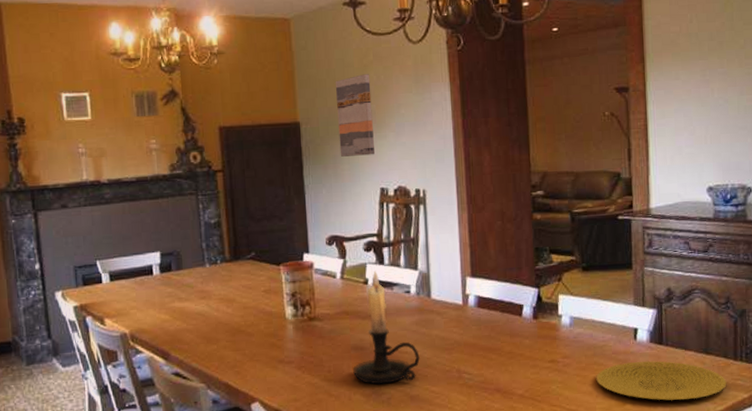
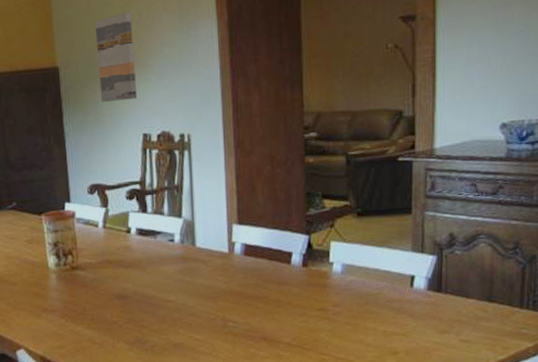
candle holder: present [353,270,420,385] -> none [116,219,184,333]
plate: present [596,360,727,401] -> none [368,308,510,350]

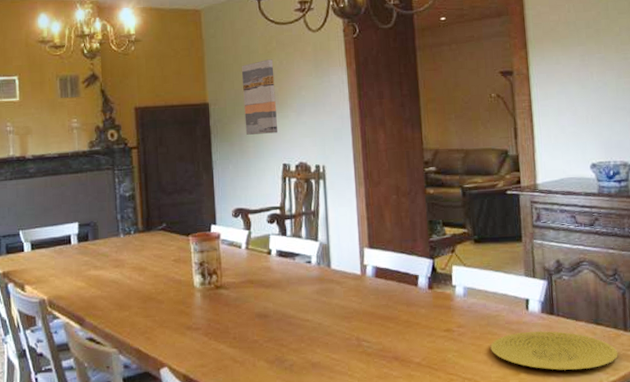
plate: none [368,308,510,350] -> present [490,330,618,370]

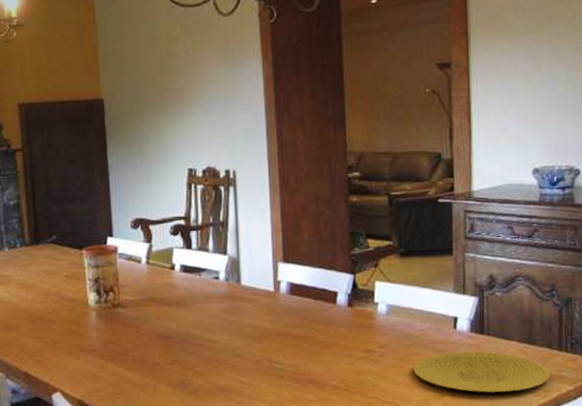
wall art: present [241,59,277,135] -> none [140,48,182,135]

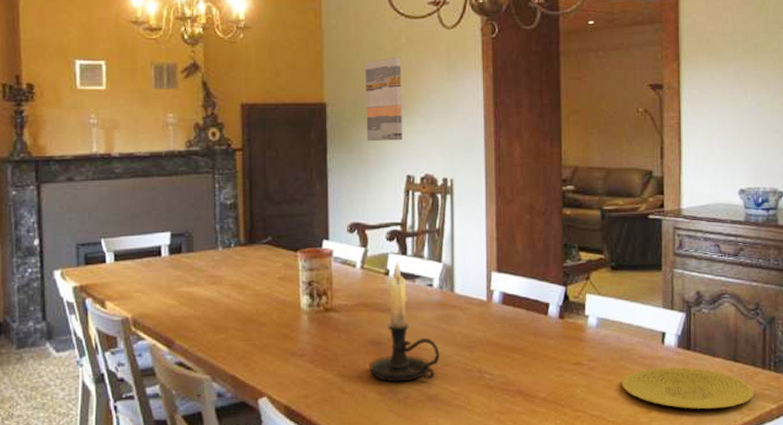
wall art: none [140,48,182,135] -> present [364,57,402,141]
candle holder: none [159,255,229,375] -> present [369,261,440,382]

